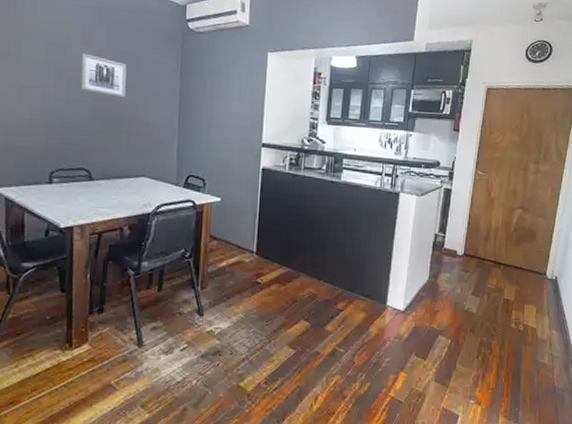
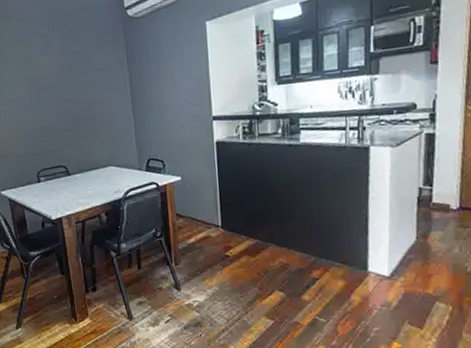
wall art: present [80,53,127,98] -> none [44,61,85,96]

